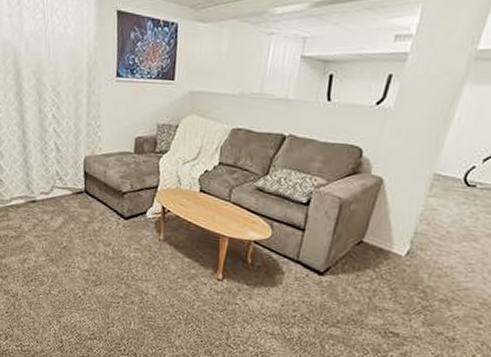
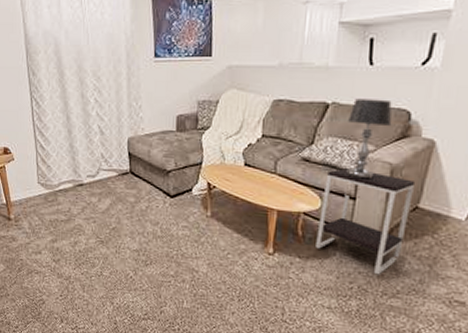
side table: none [263,199,362,305] -> present [316,167,416,275]
table lamp: none [298,132,346,212] -> present [346,98,393,180]

